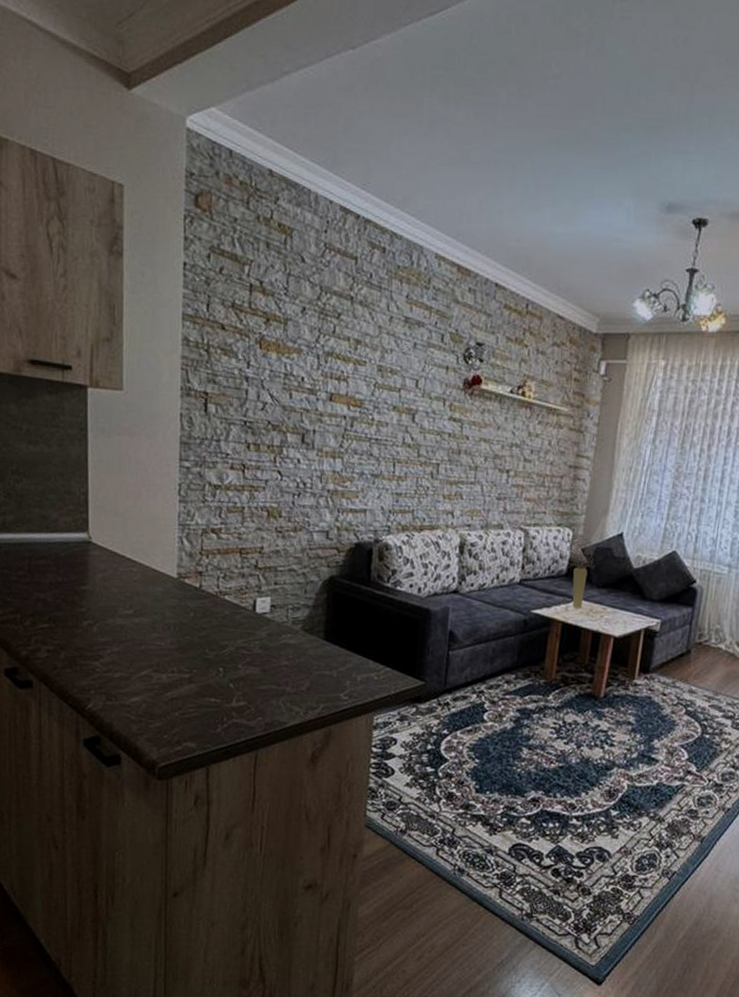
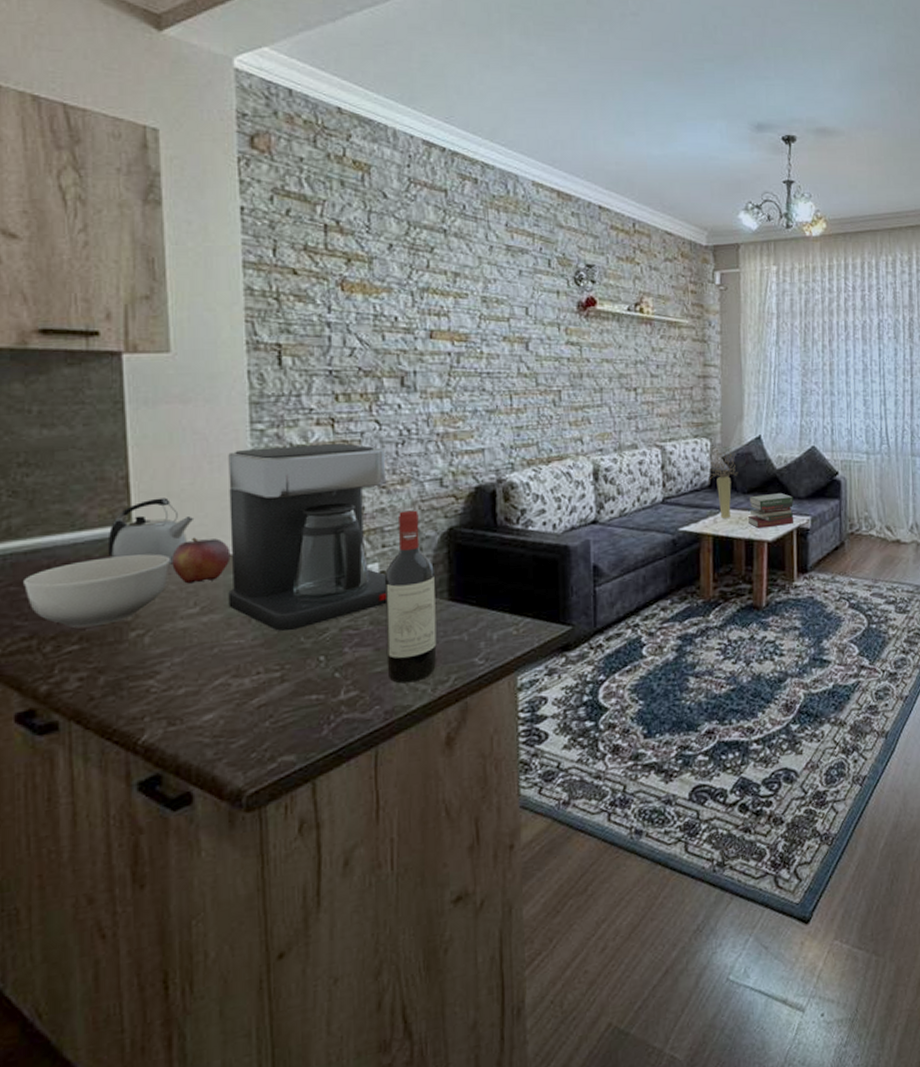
bowl: none [13,557,114,612] -> present [24,554,170,629]
kettle: none [70,514,134,571] -> present [107,497,195,565]
fruit: none [115,551,159,590] -> present [172,537,231,584]
coffee maker: none [154,482,284,642] -> present [228,442,387,632]
wine bottle: none [270,555,315,704] -> present [384,510,437,684]
books: none [597,590,646,625] -> present [747,493,794,529]

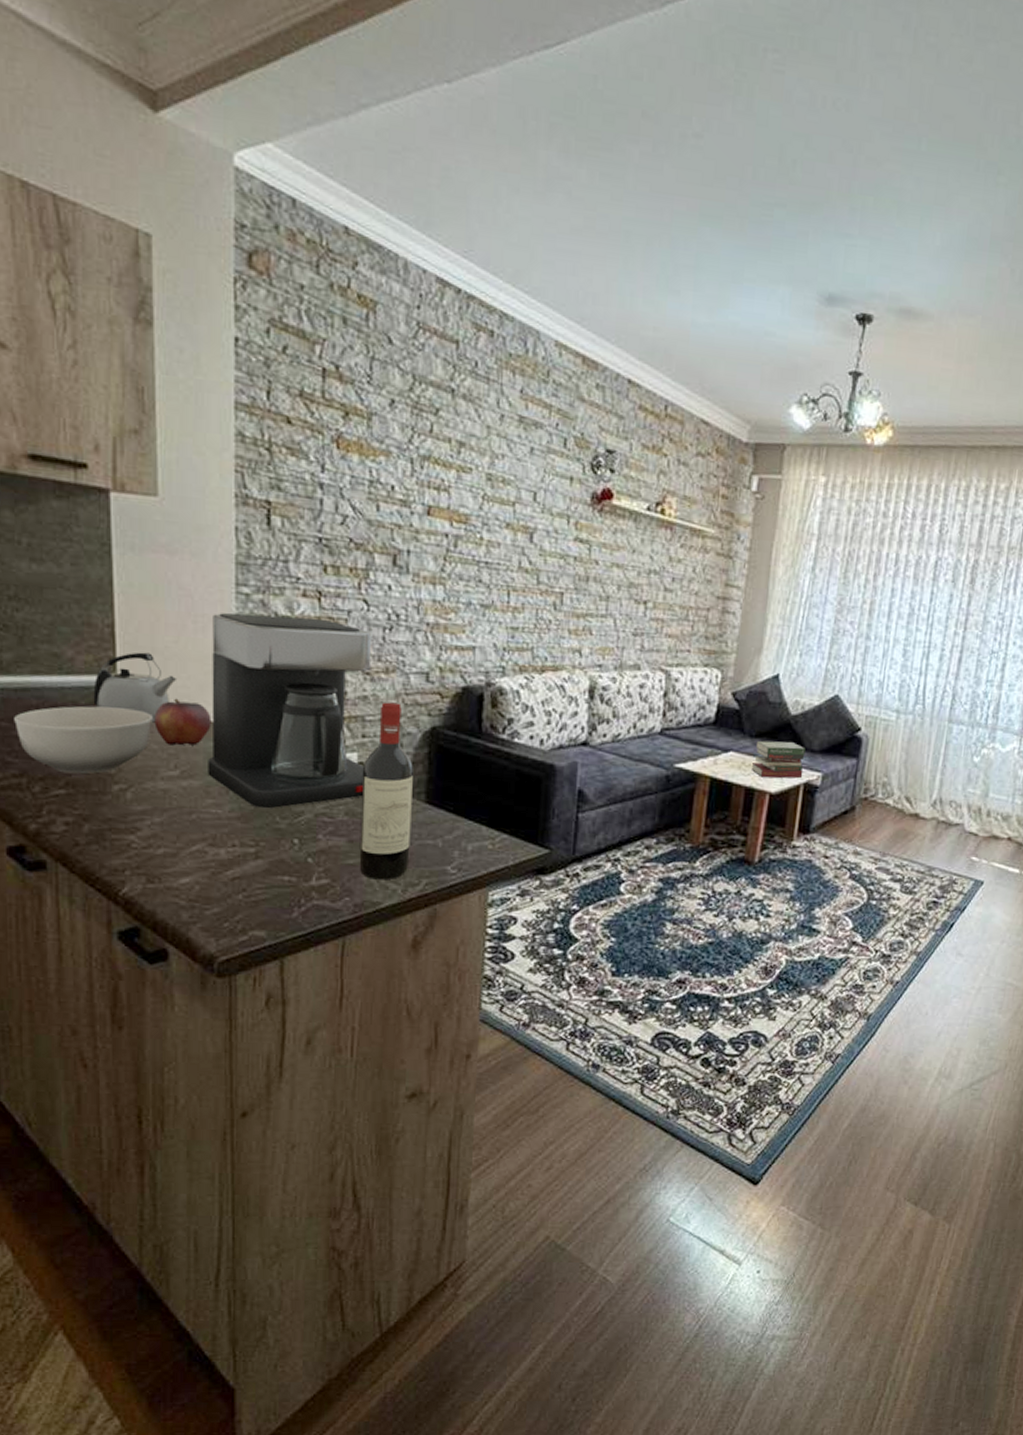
flower arrangement: present [701,447,738,519] -> none [705,681,748,761]

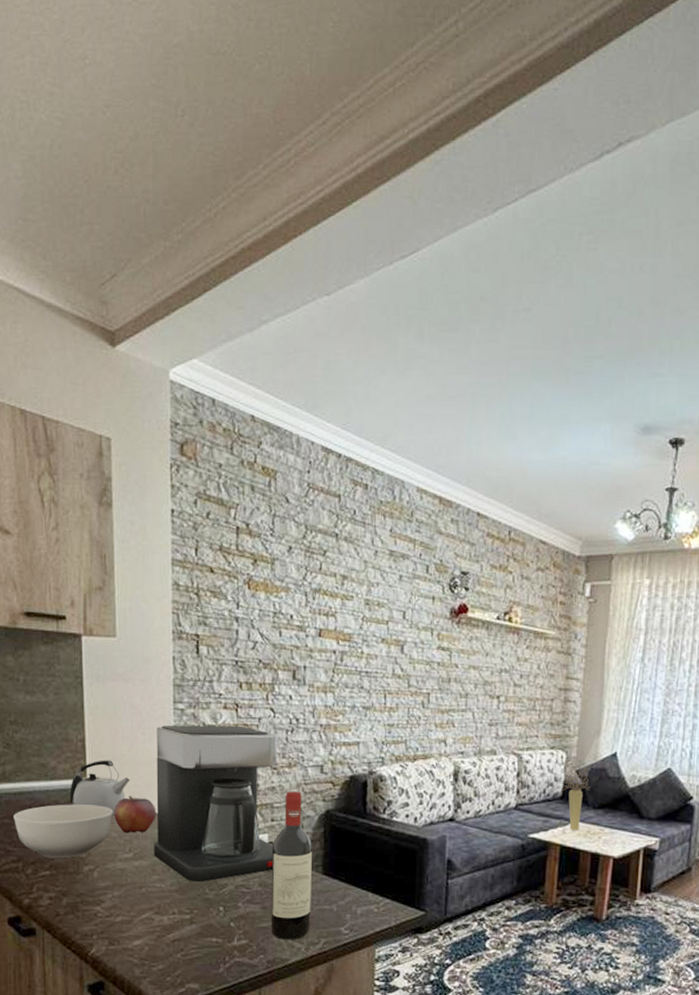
flower arrangement: none [705,681,748,761] -> present [554,760,591,830]
books: present [751,740,805,779] -> none [595,811,643,844]

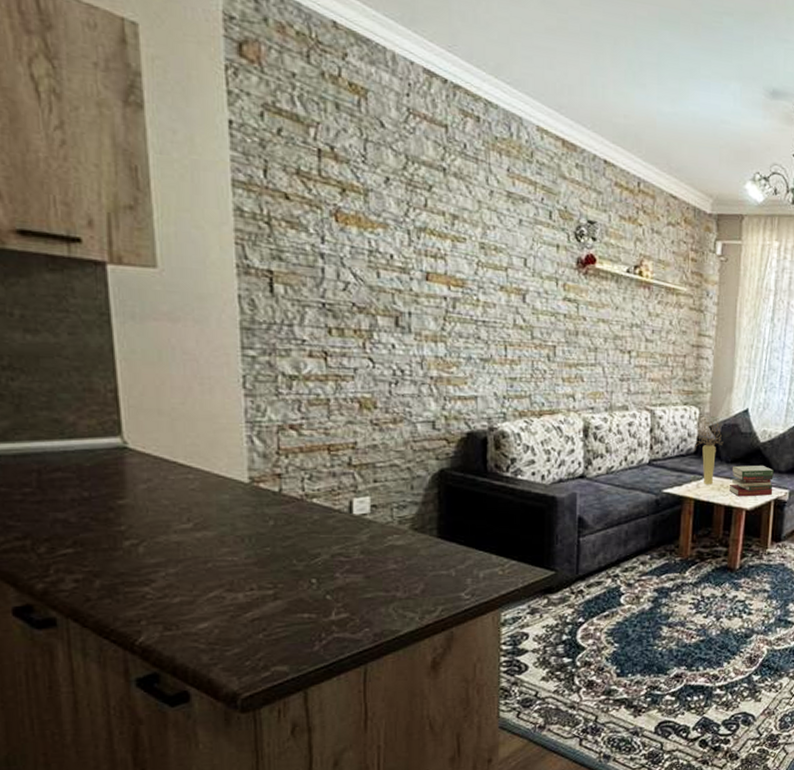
bowl: present [14,804,113,859] -> none [14,467,163,533]
kettle: present [70,760,131,816] -> none [98,414,186,480]
fruit: present [114,795,156,833] -> none [164,456,223,500]
coffee maker: present [154,725,278,882] -> none [219,374,379,553]
wine bottle: present [271,791,312,940] -> none [375,449,425,610]
books: none [595,811,643,844] -> present [728,465,774,497]

